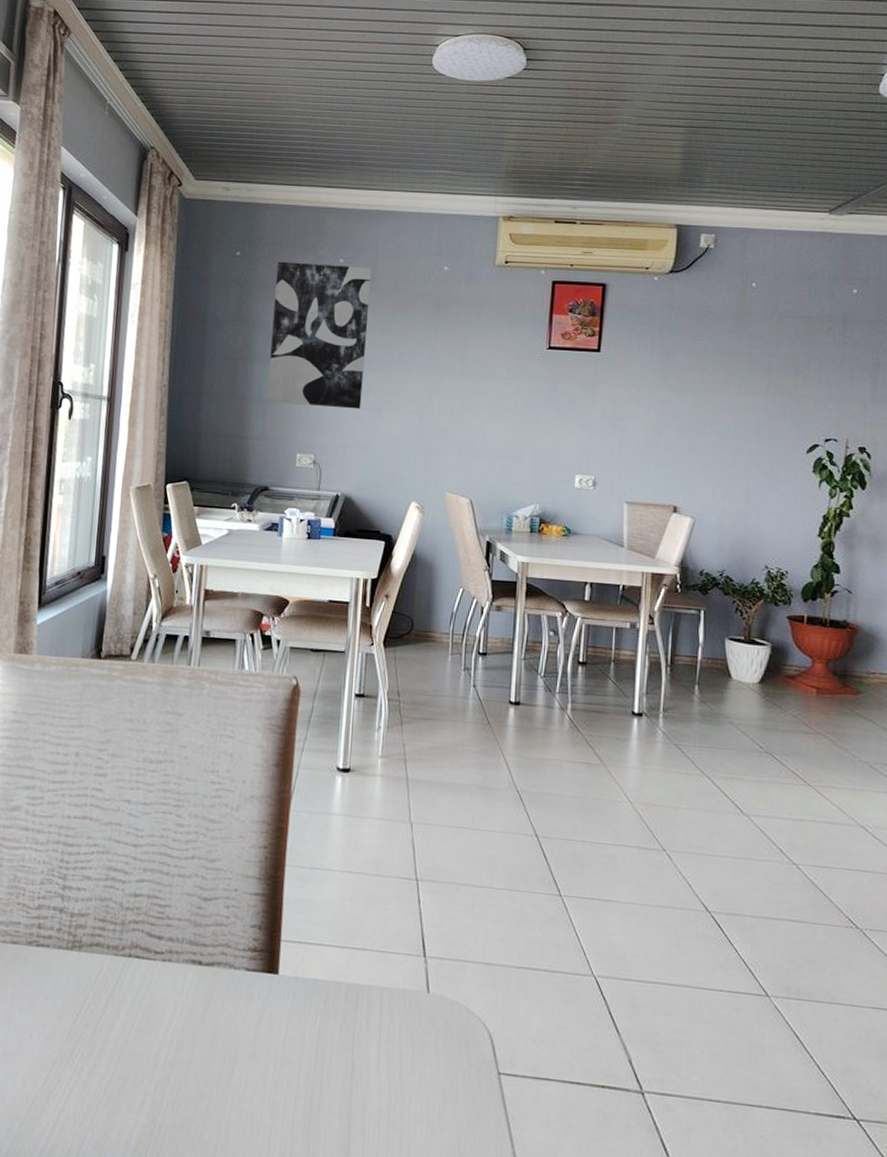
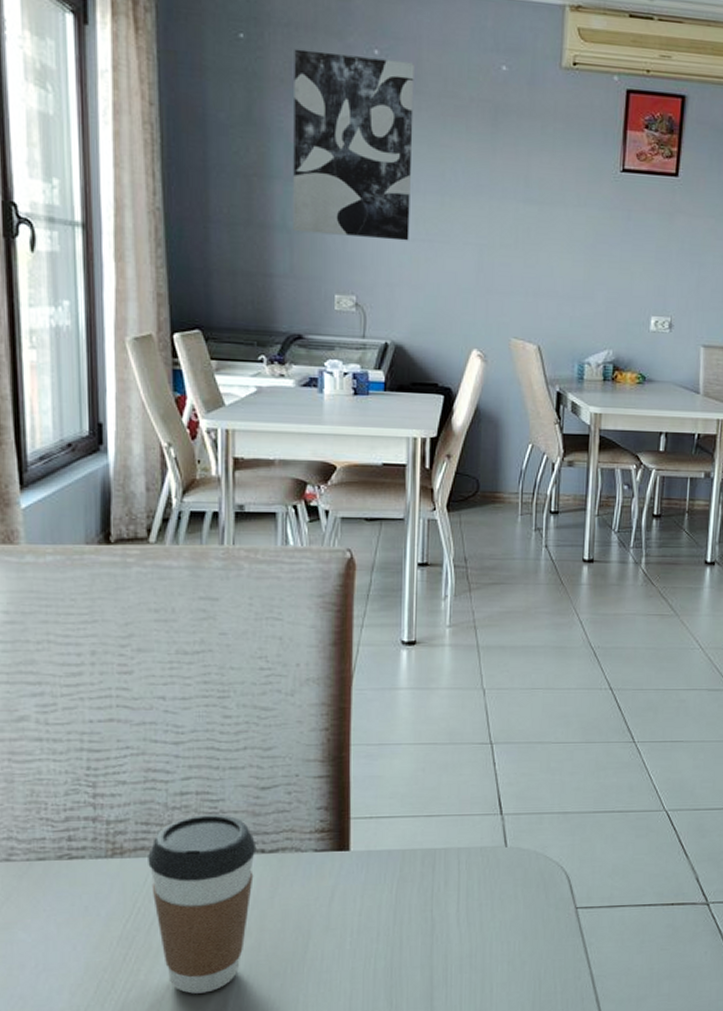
coffee cup: none [101,918,195,1104] -> present [148,814,257,994]

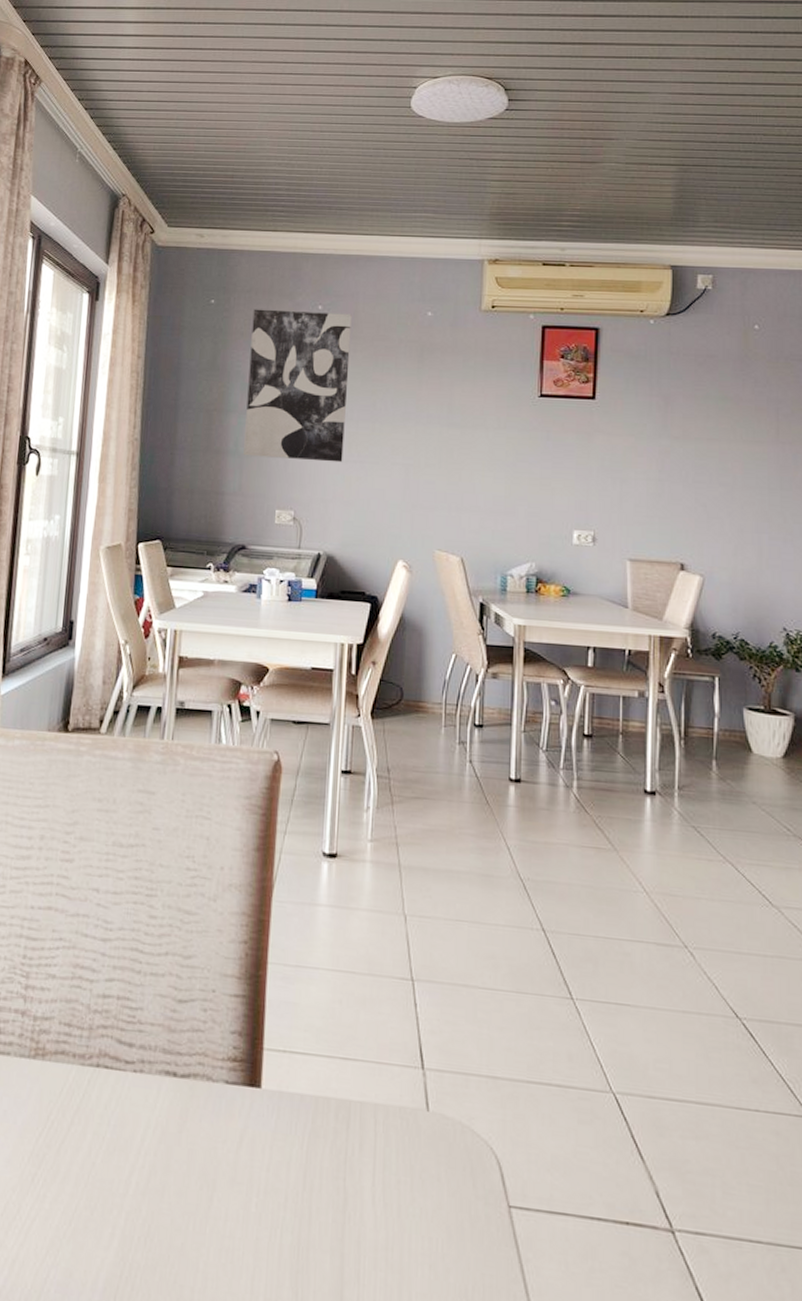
coffee cup: present [148,814,257,994] -> none [66,1022,169,1239]

